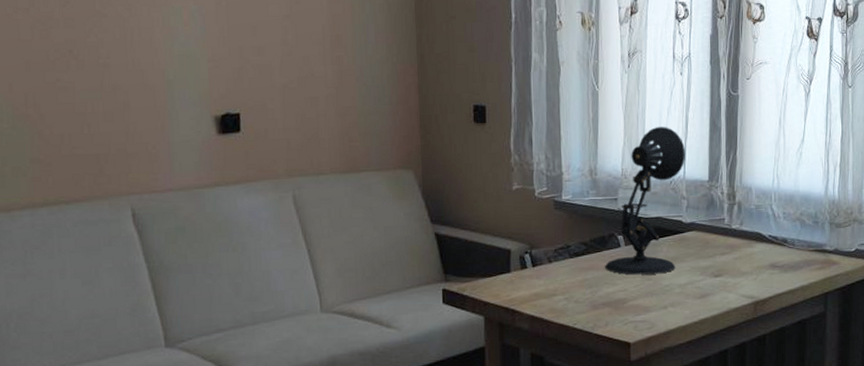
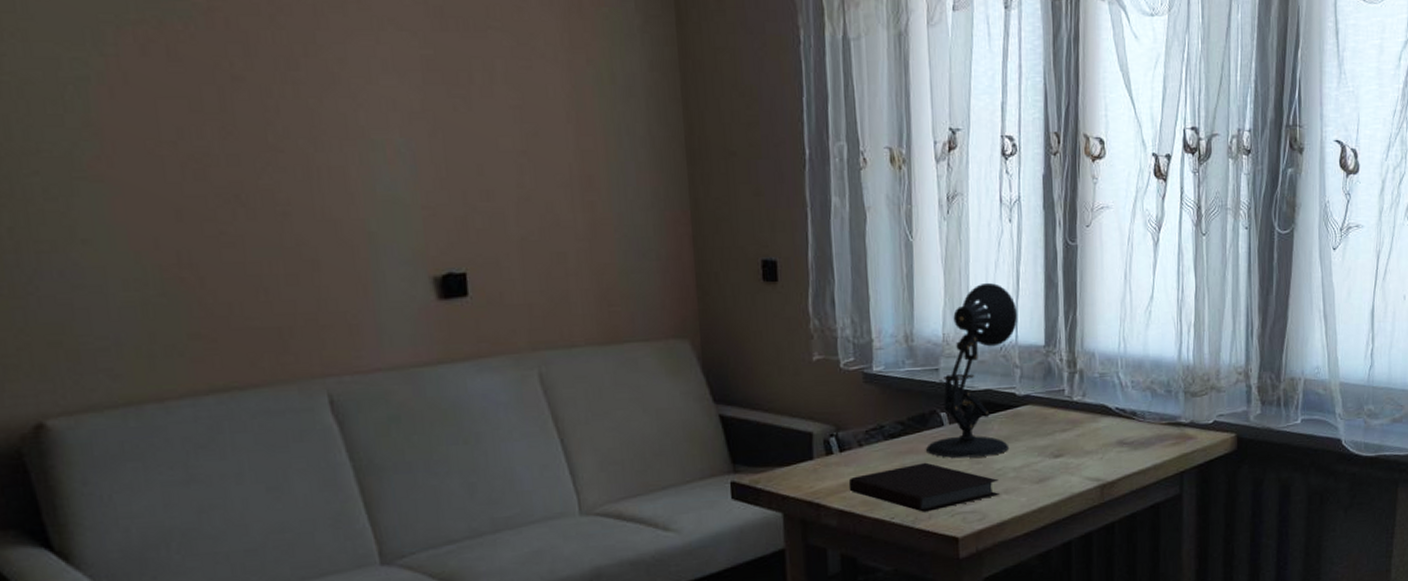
notebook: none [539,278,666,320] -> present [848,462,999,512]

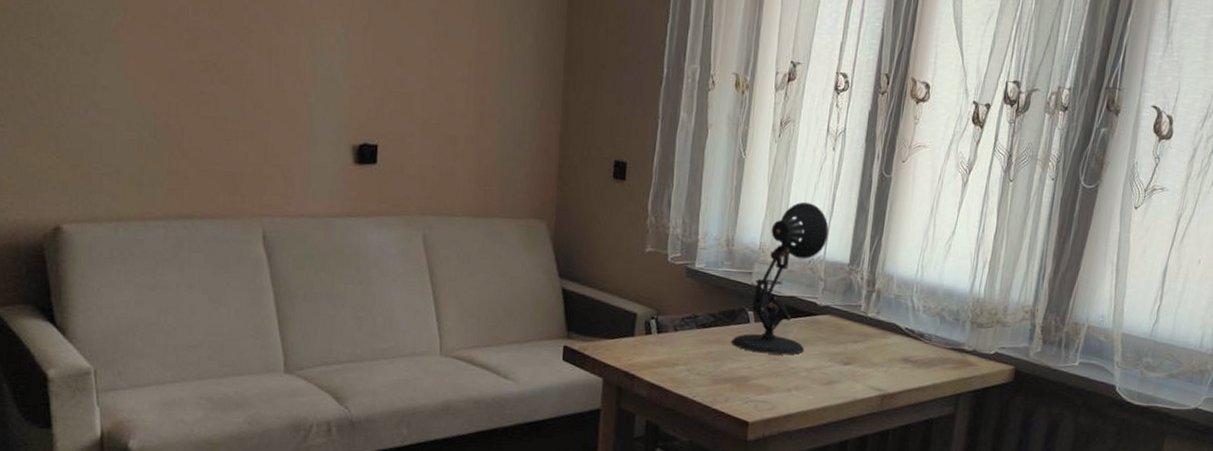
notebook: present [848,462,999,512] -> none [661,352,791,396]

